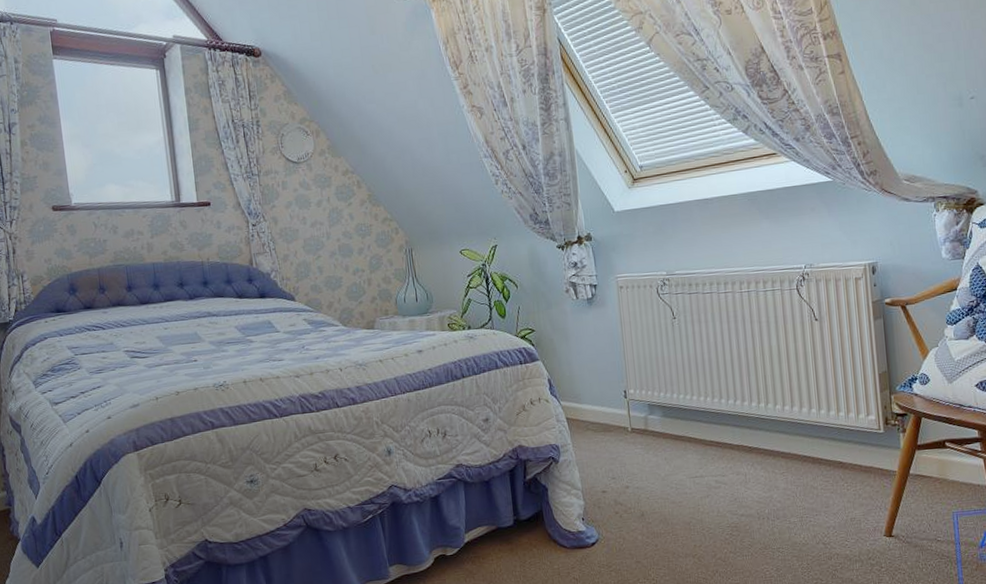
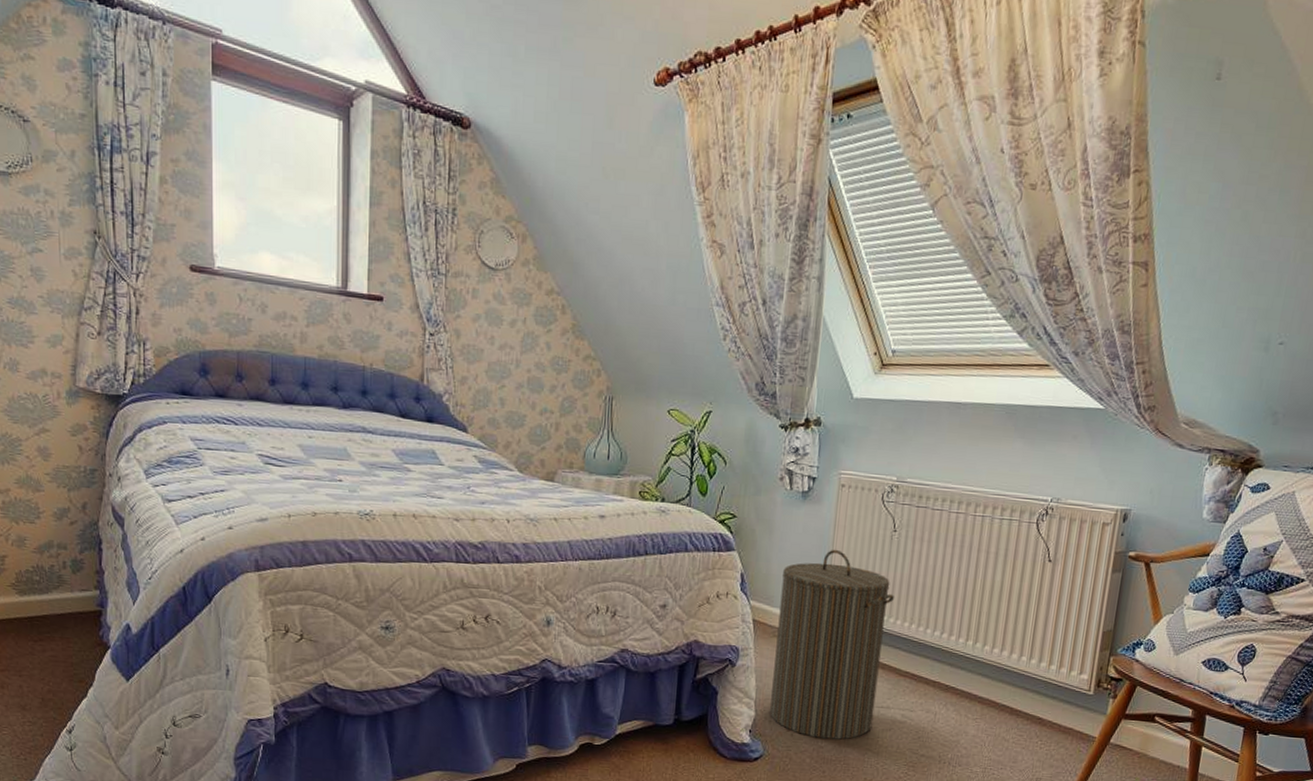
laundry hamper: none [584,343,691,516] -> present [770,549,894,740]

